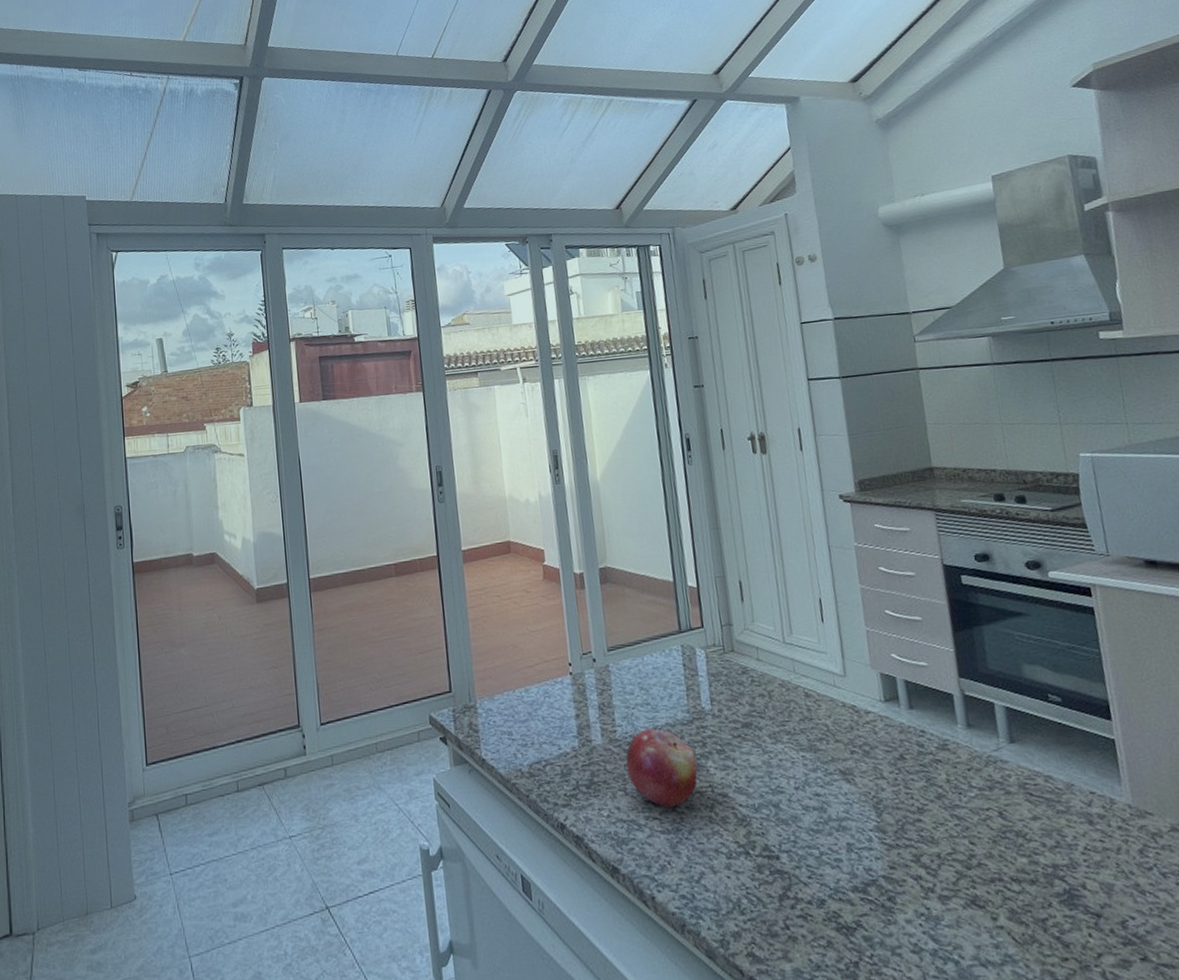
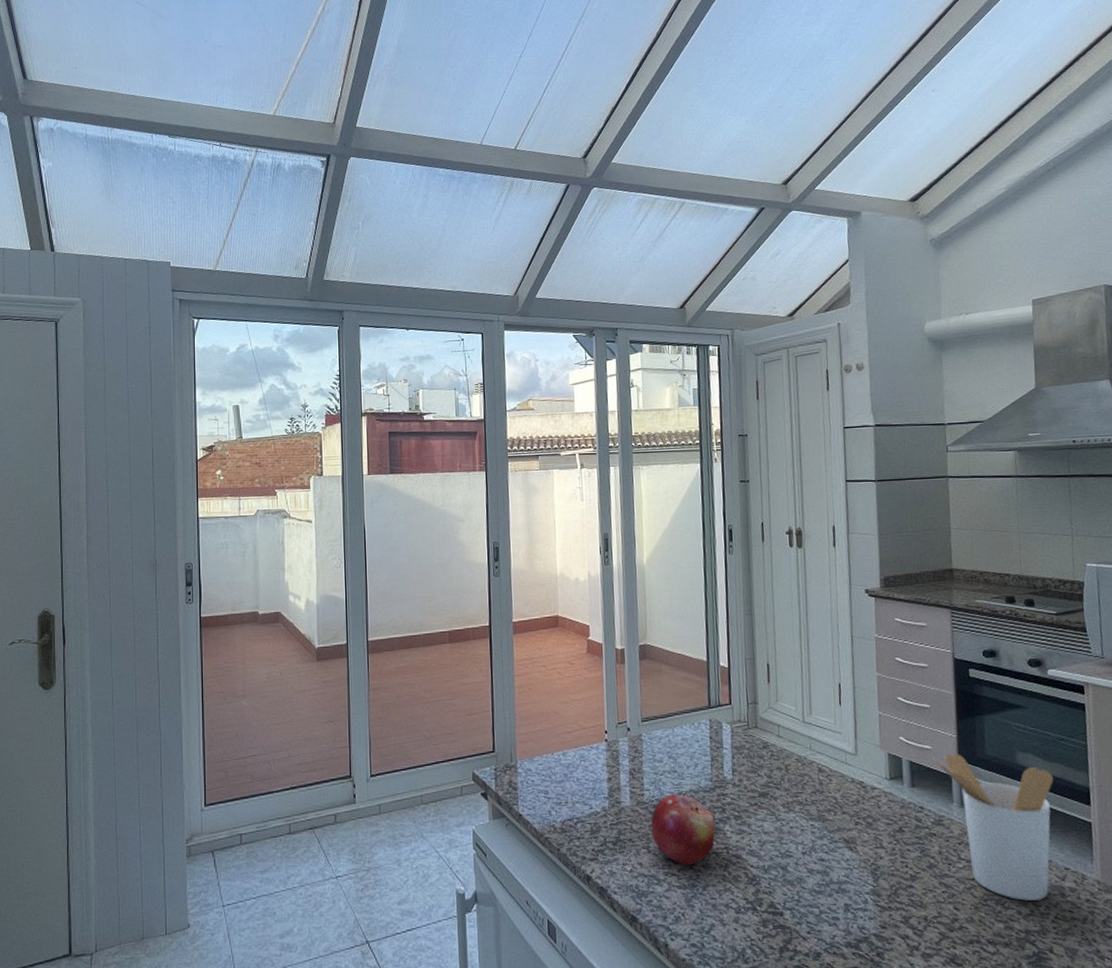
utensil holder: none [929,669,1075,831] -> present [932,754,1054,901]

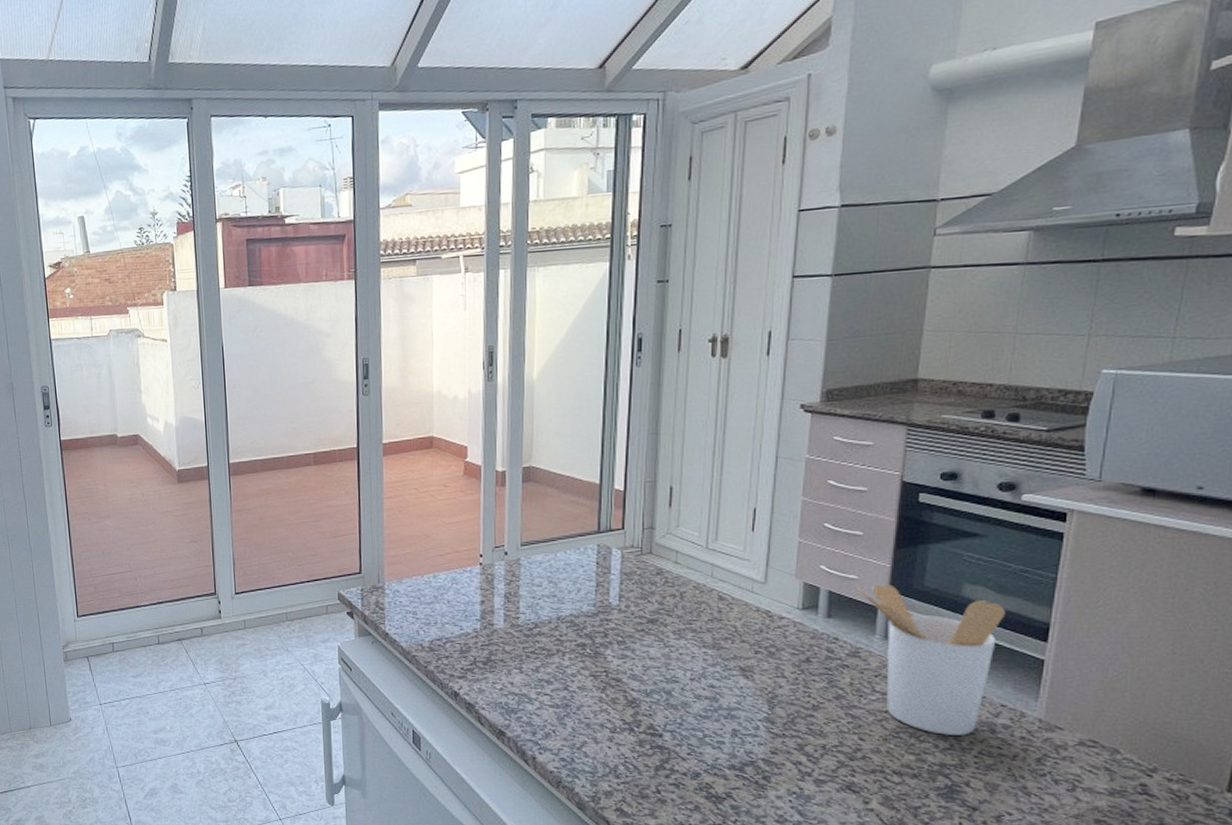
fruit: present [651,794,716,866] -> none [525,618,596,687]

